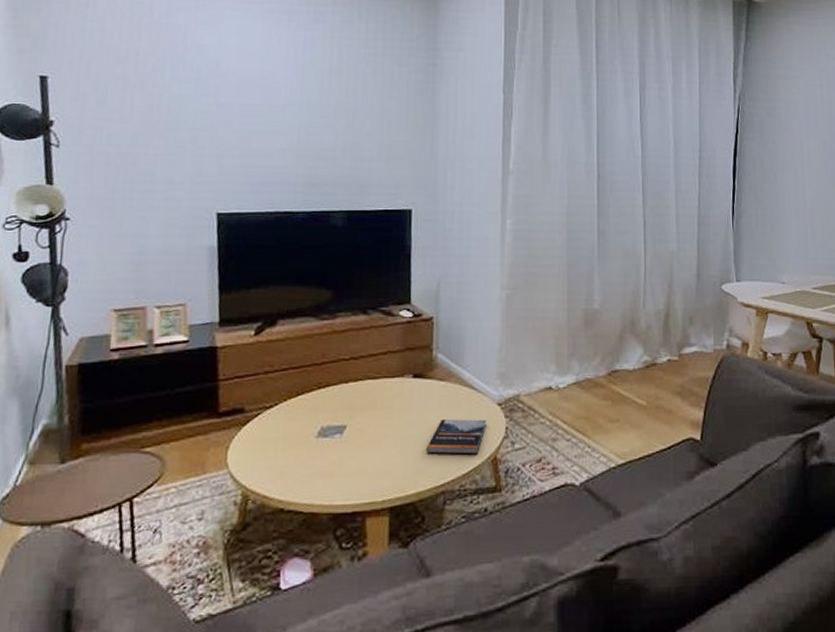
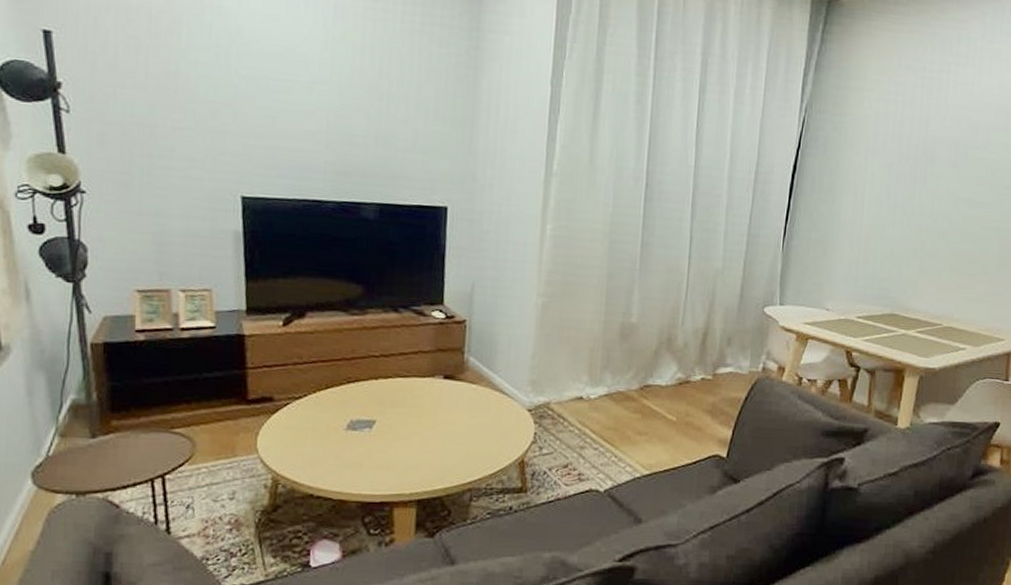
book: present [426,419,486,455] -> none [454,421,516,457]

